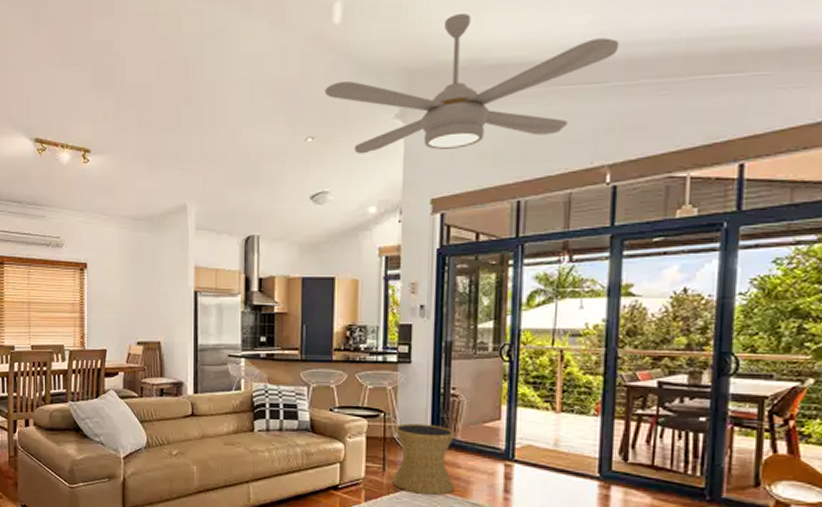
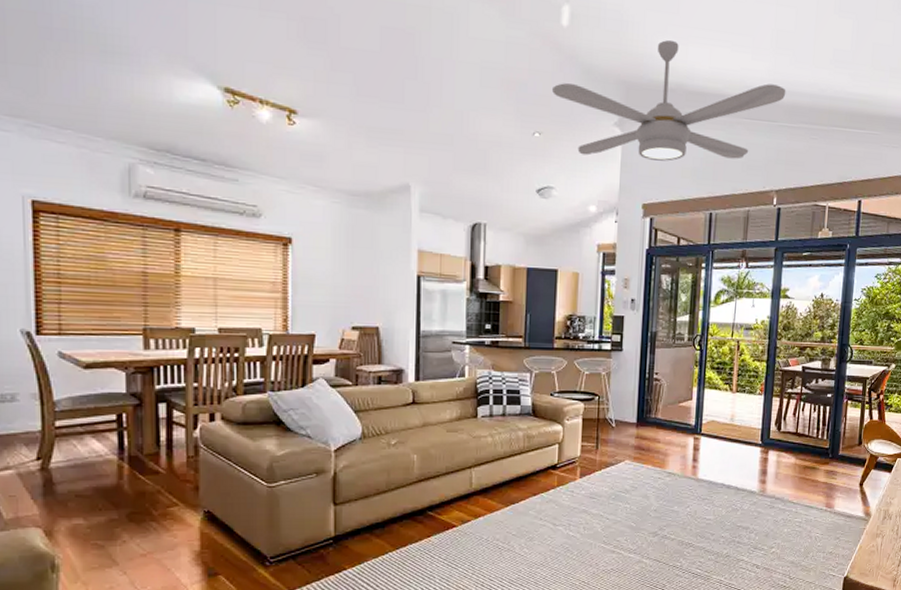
side table: present [392,423,456,496] -> none [603,405,657,469]

